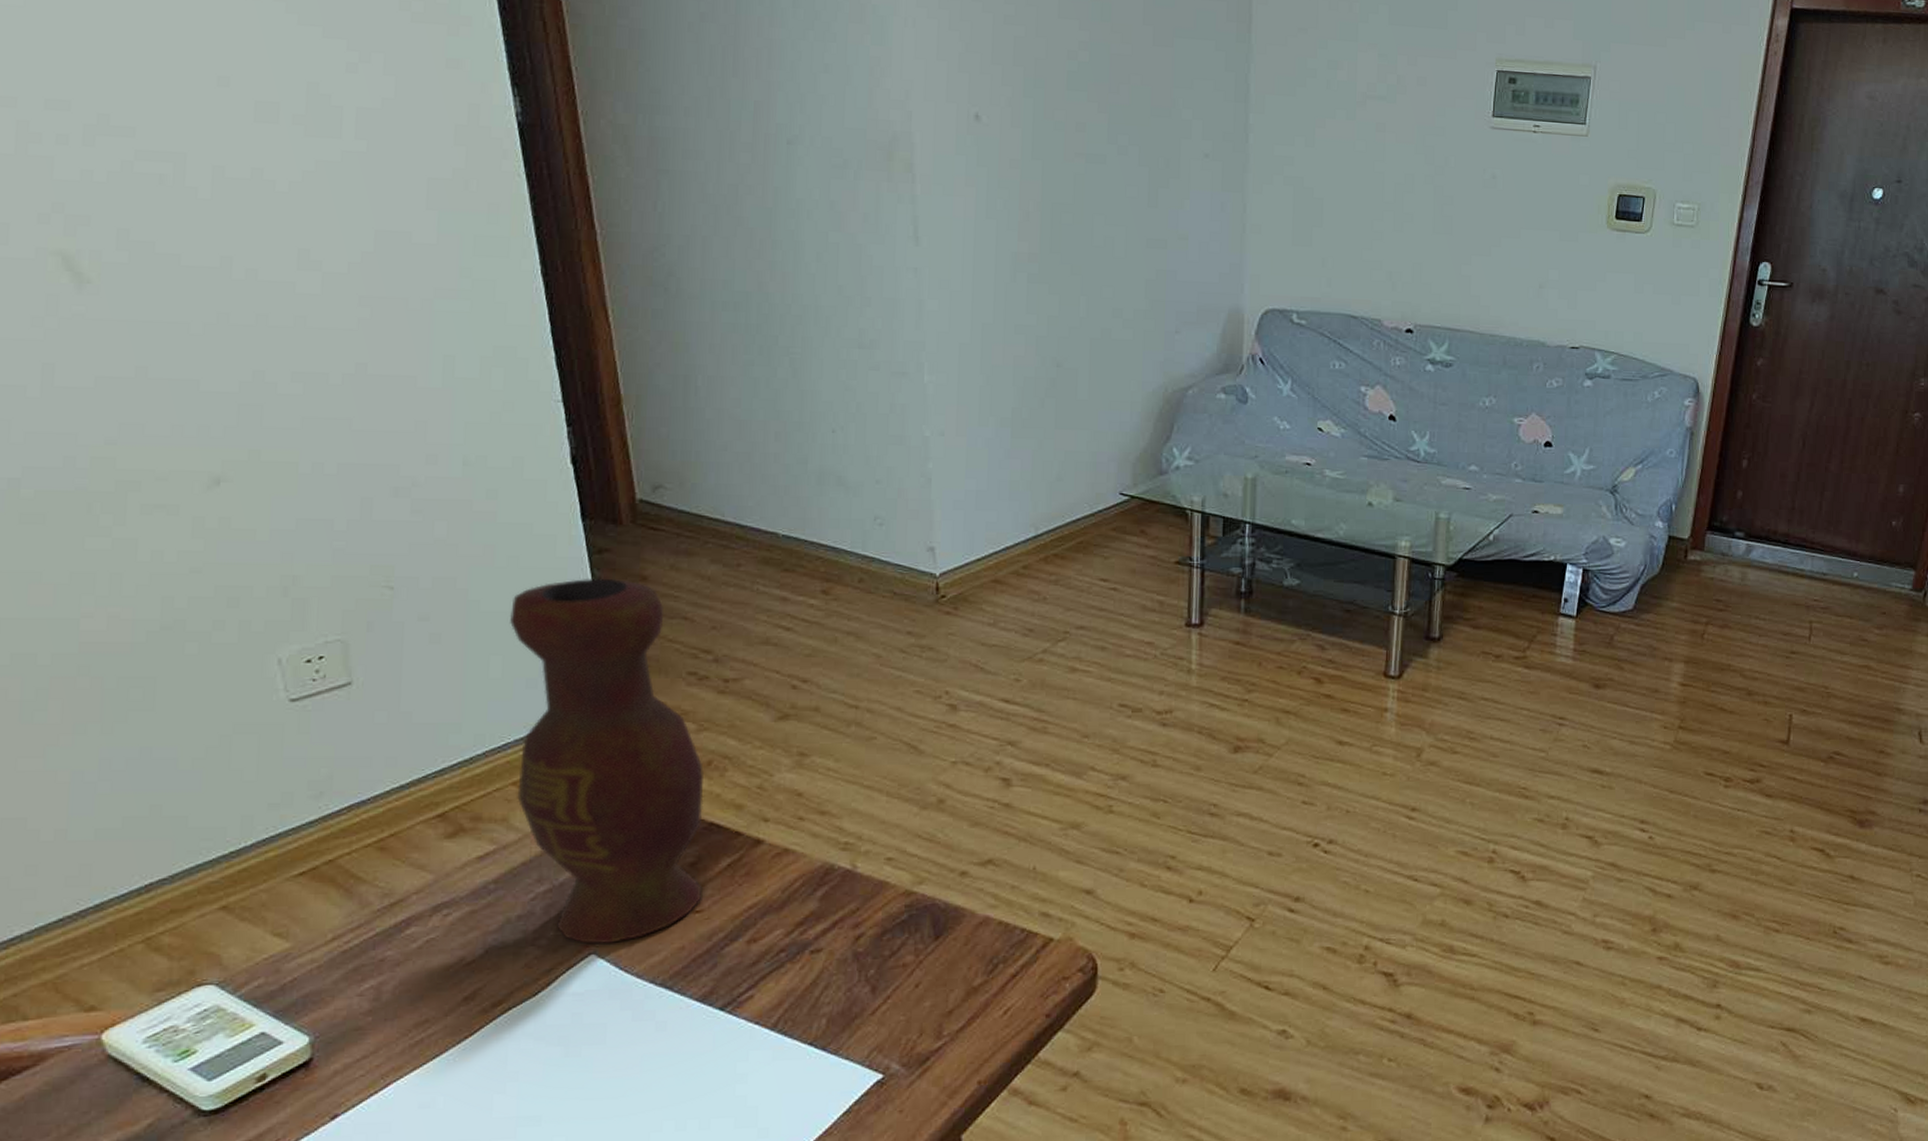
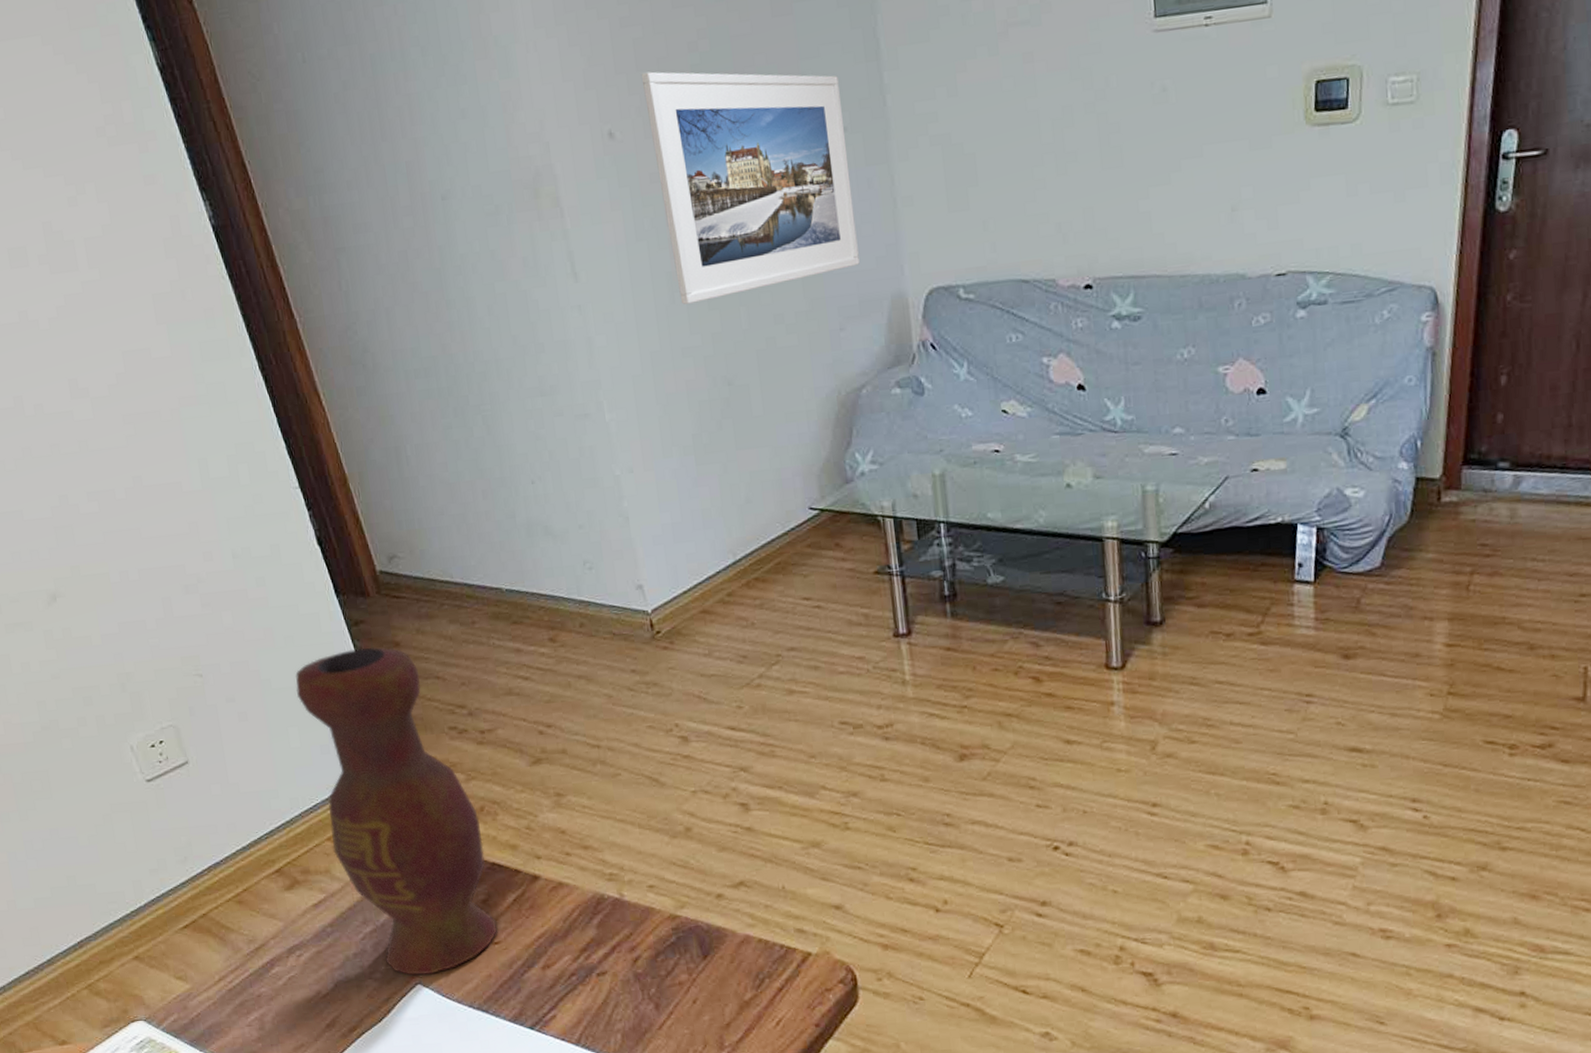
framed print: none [1017,68,1207,285] -> present [641,71,860,304]

